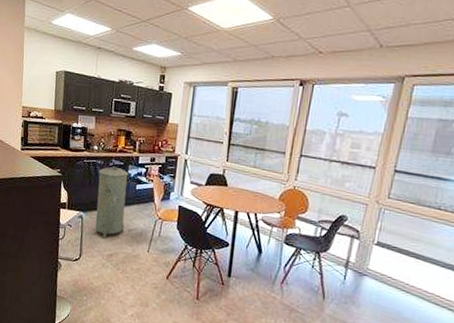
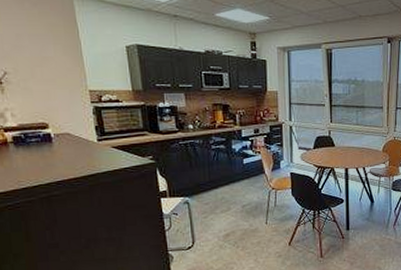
trash can: present [95,166,129,239] -> none [198,144,237,220]

